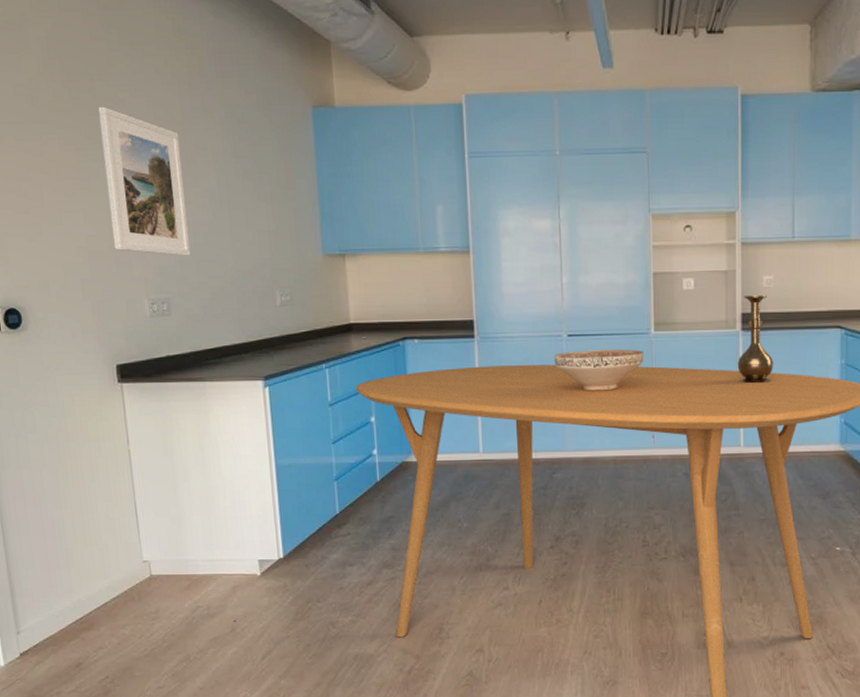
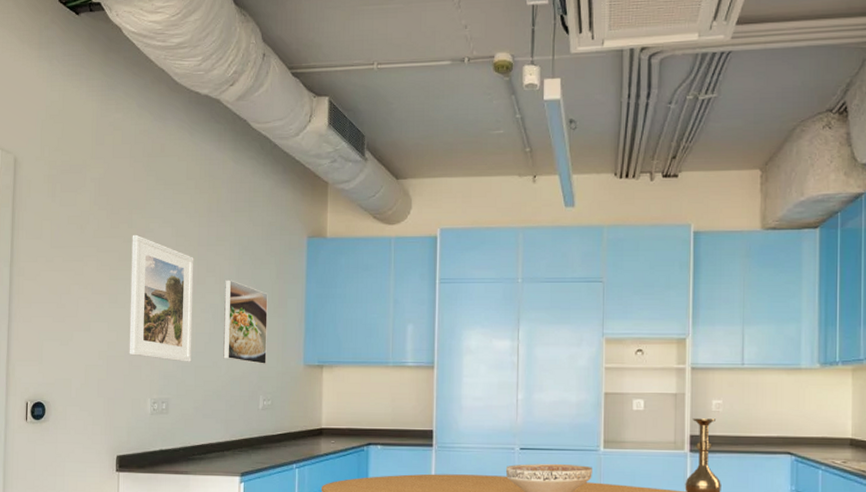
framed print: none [219,158,280,257] -> present [223,280,268,365]

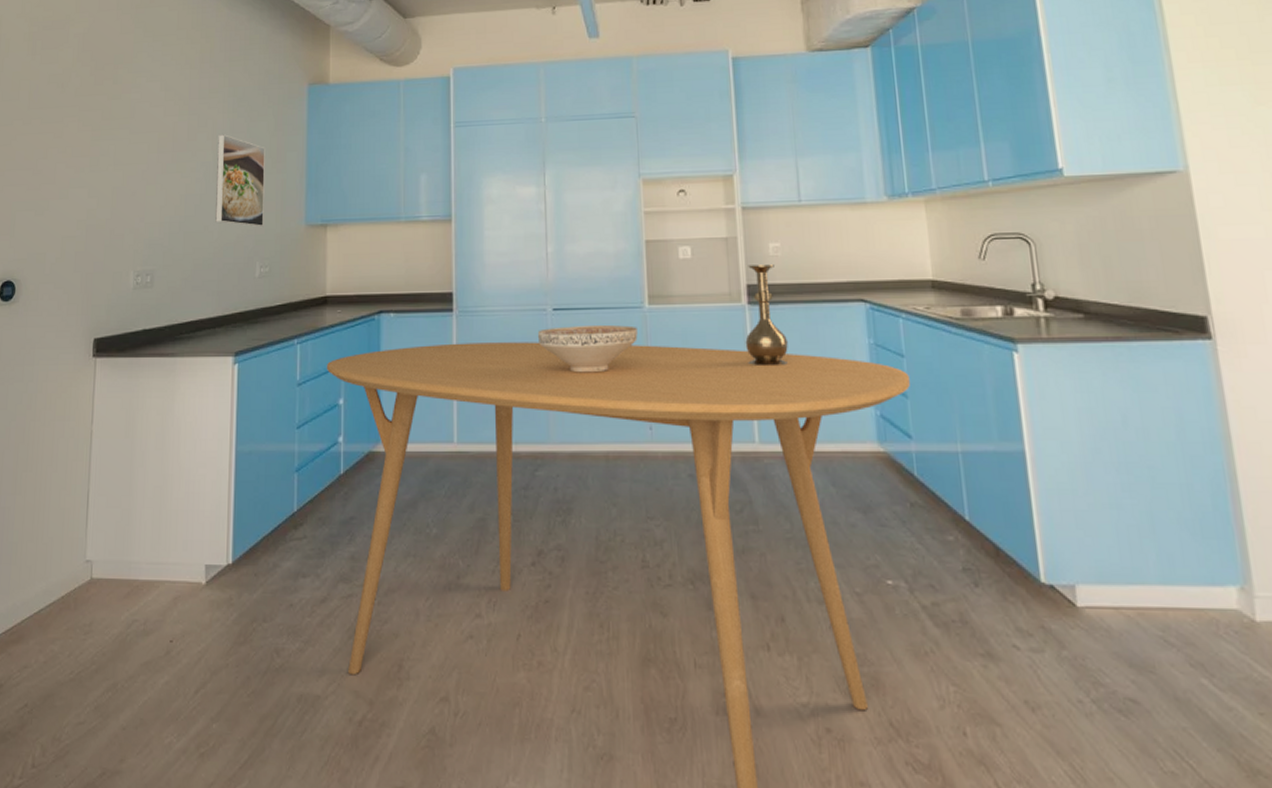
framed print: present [129,234,194,362] -> none [110,90,184,228]

